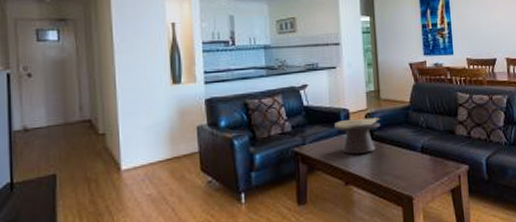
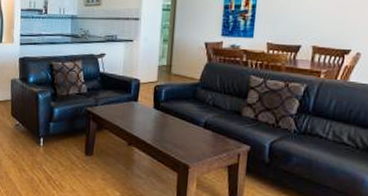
decorative bowl: present [335,117,381,154] -> none [125,88,169,121]

